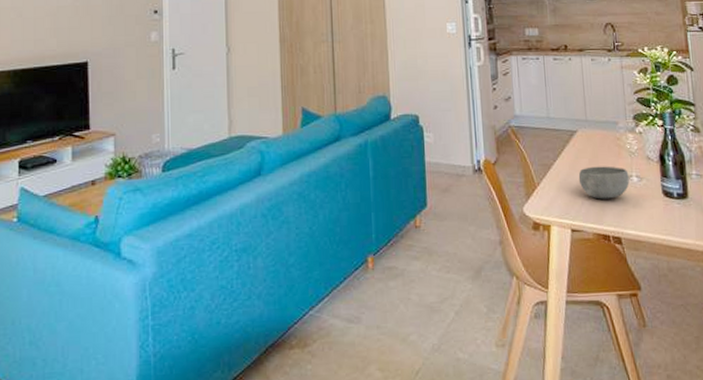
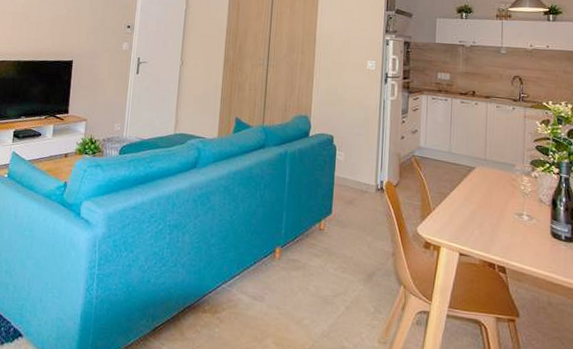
bowl: present [578,166,630,199] -> none [471,200,520,232]

